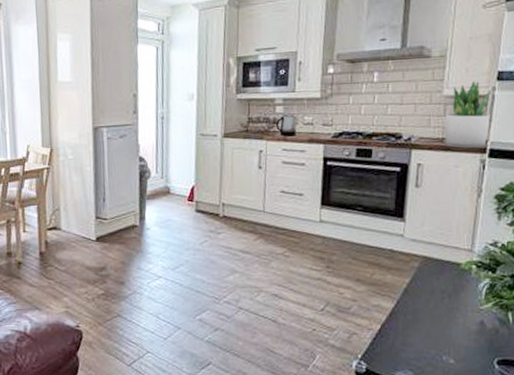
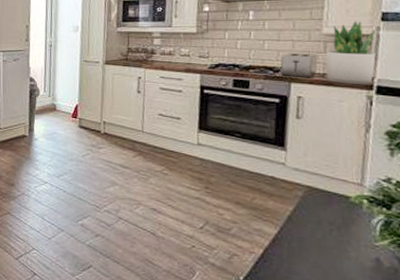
kettle: present [275,114,297,137] -> none [153,46,174,66]
toaster: none [401,117,438,144] -> present [278,53,318,78]

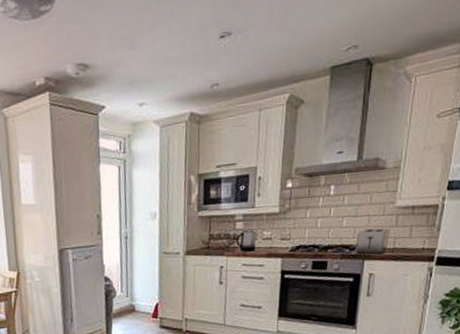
kettle: none [153,46,174,66] -> present [235,230,256,252]
planter: present [325,21,379,85] -> none [396,191,445,258]

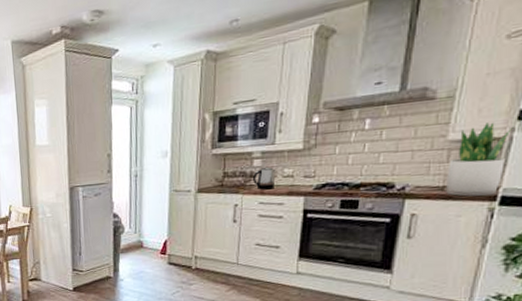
toaster: present [354,228,390,255] -> none [393,164,439,194]
planter: none [396,191,445,258] -> present [446,122,514,197]

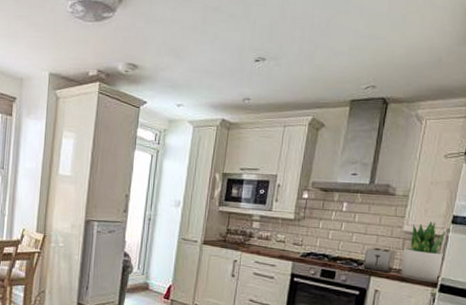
kettle: present [252,167,276,190] -> none [251,230,271,251]
toaster: none [393,164,439,194] -> present [362,247,396,273]

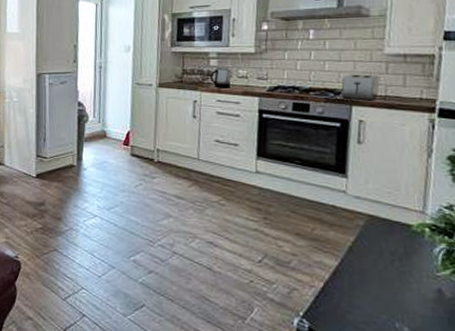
kettle: none [251,230,271,251] -> present [209,68,231,88]
planter: present [401,222,449,283] -> none [387,40,441,108]

